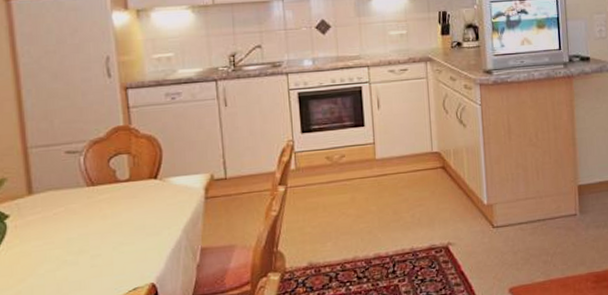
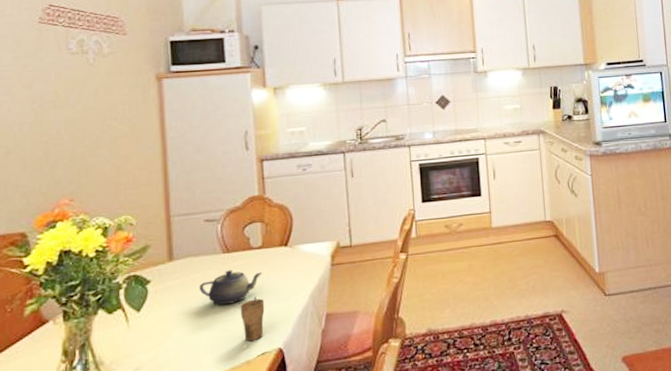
teapot: none [62,204,132,240] -> present [199,270,263,305]
cup: none [108,230,135,277] -> present [240,296,265,342]

